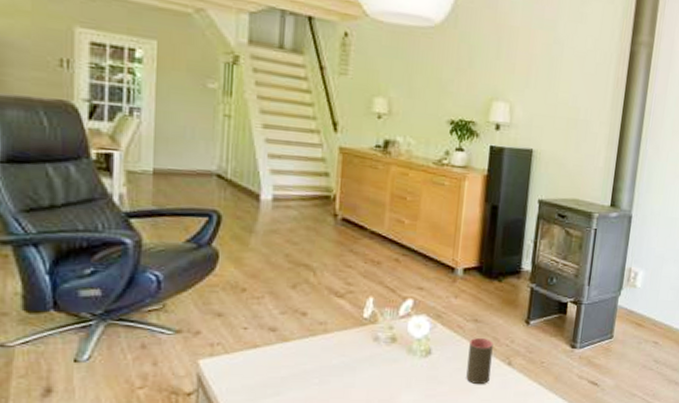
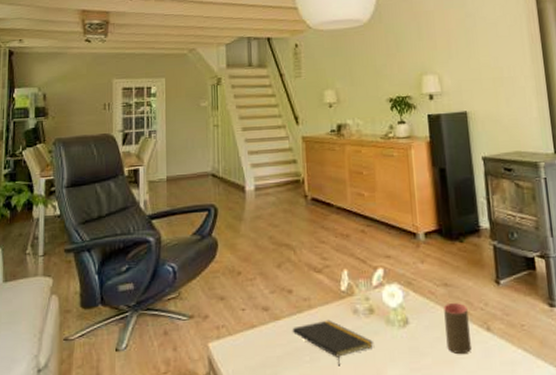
notepad: none [301,345,391,390] -> present [292,319,373,366]

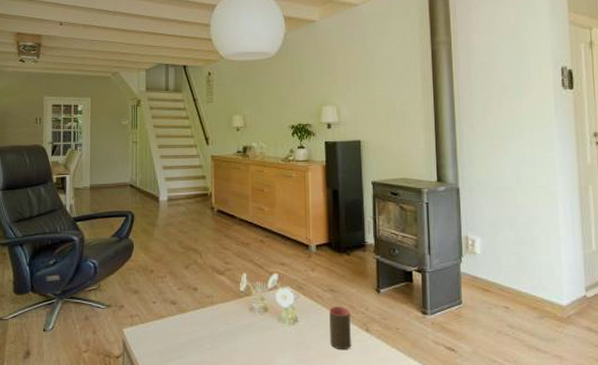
notepad: present [292,319,373,366] -> none [196,315,266,354]

